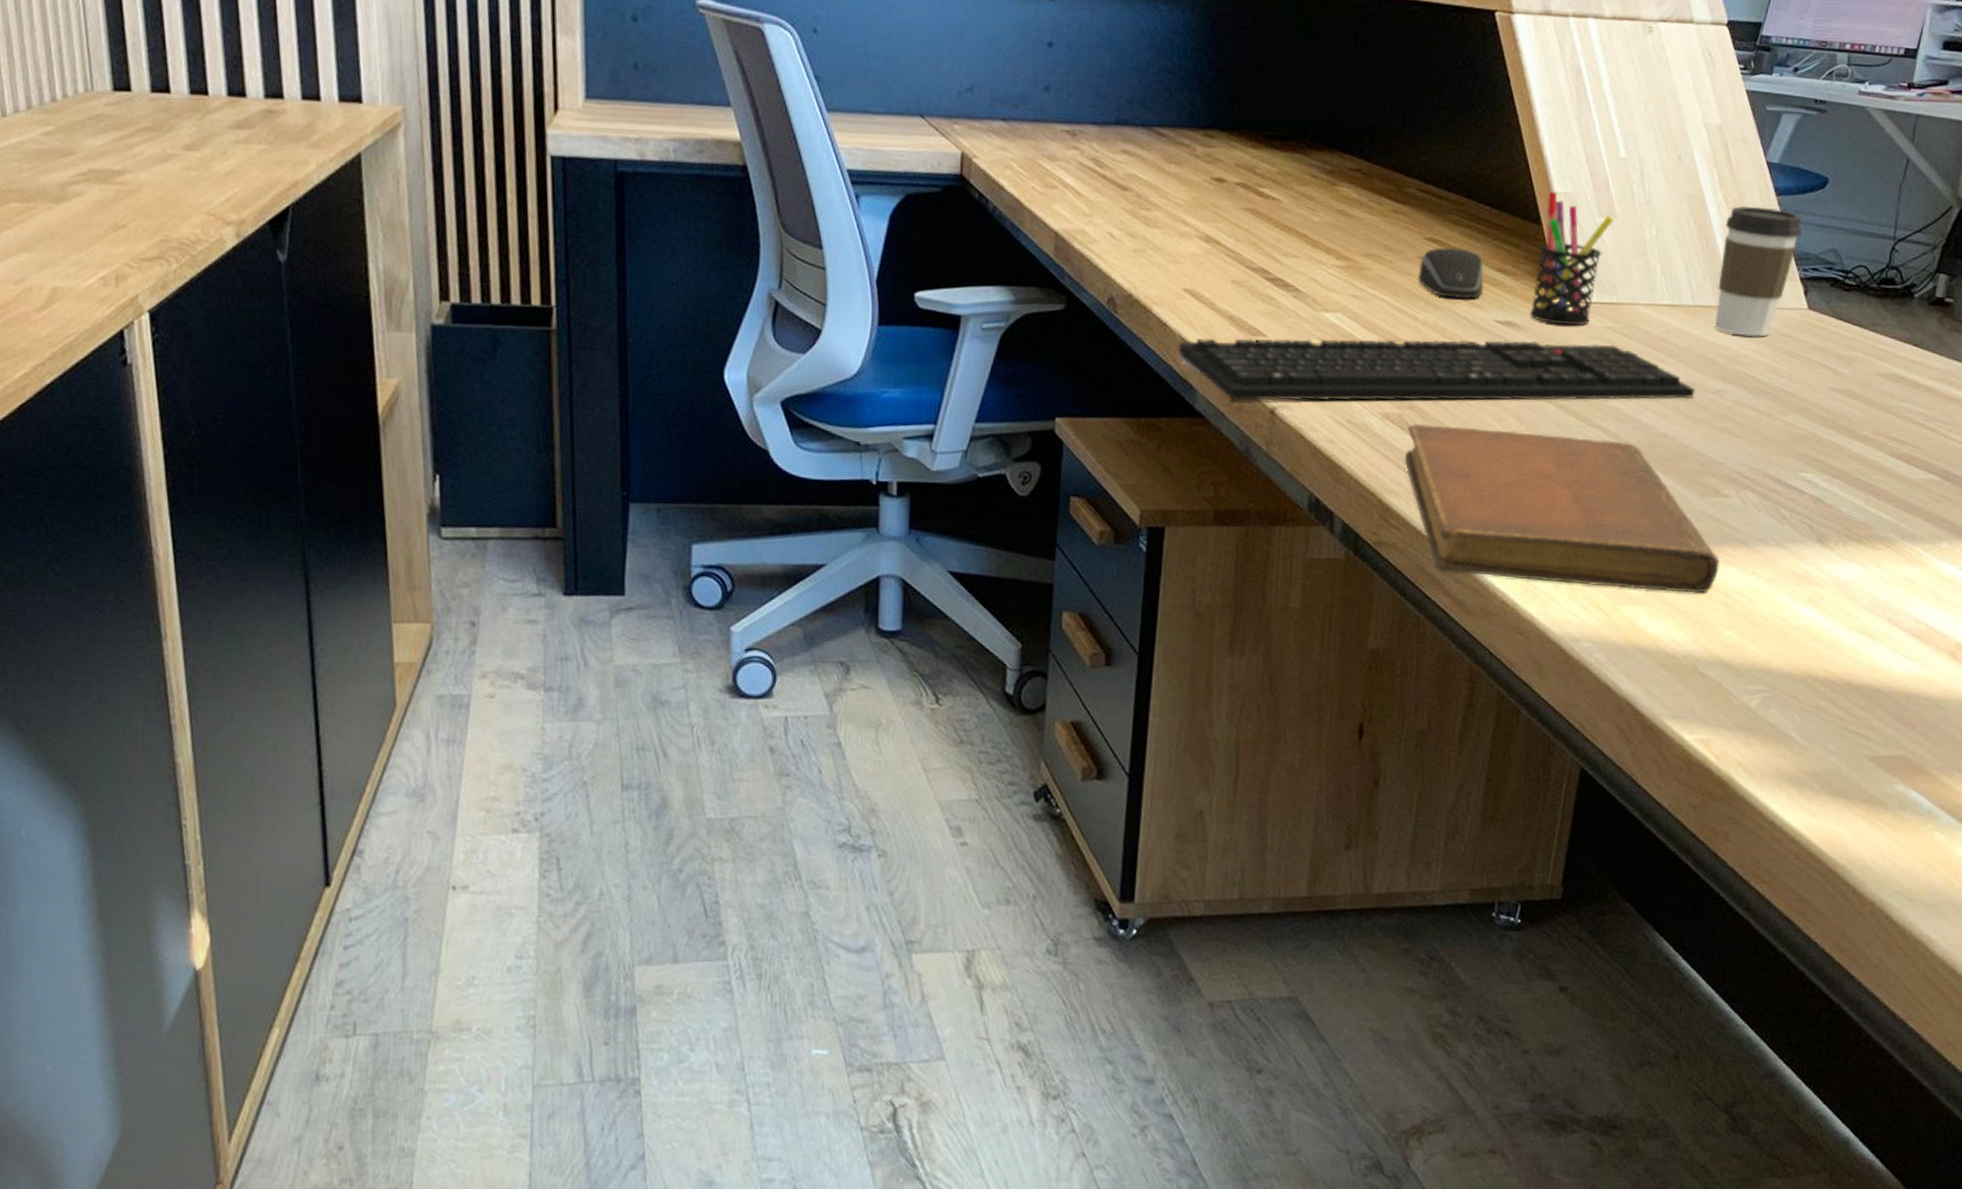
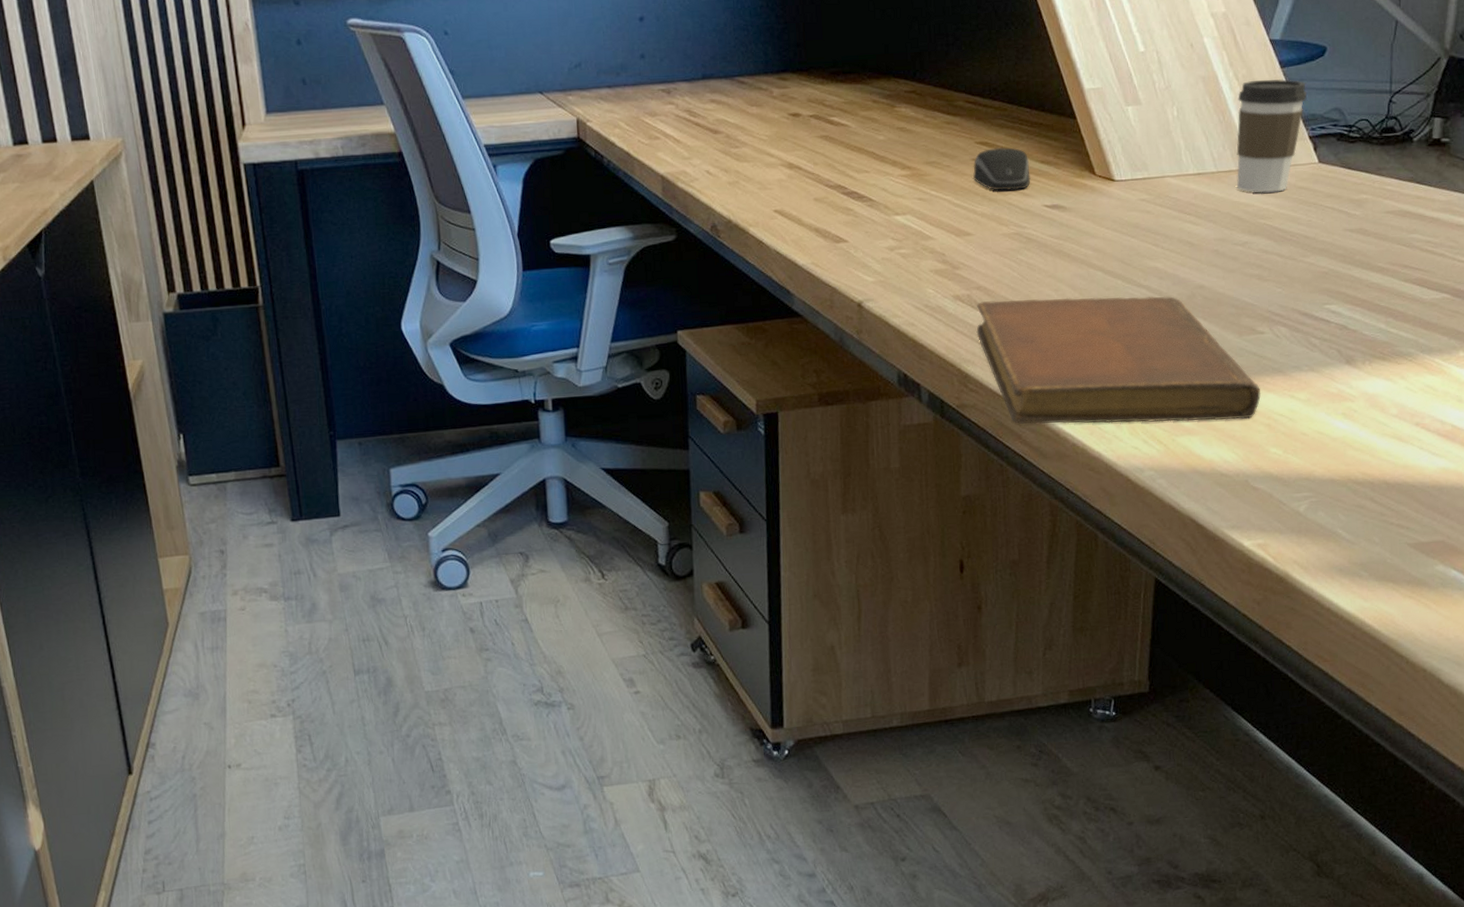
keyboard: present [1178,338,1695,401] -> none [774,214,1225,299]
pen holder: present [1529,192,1614,326] -> none [1072,89,1139,203]

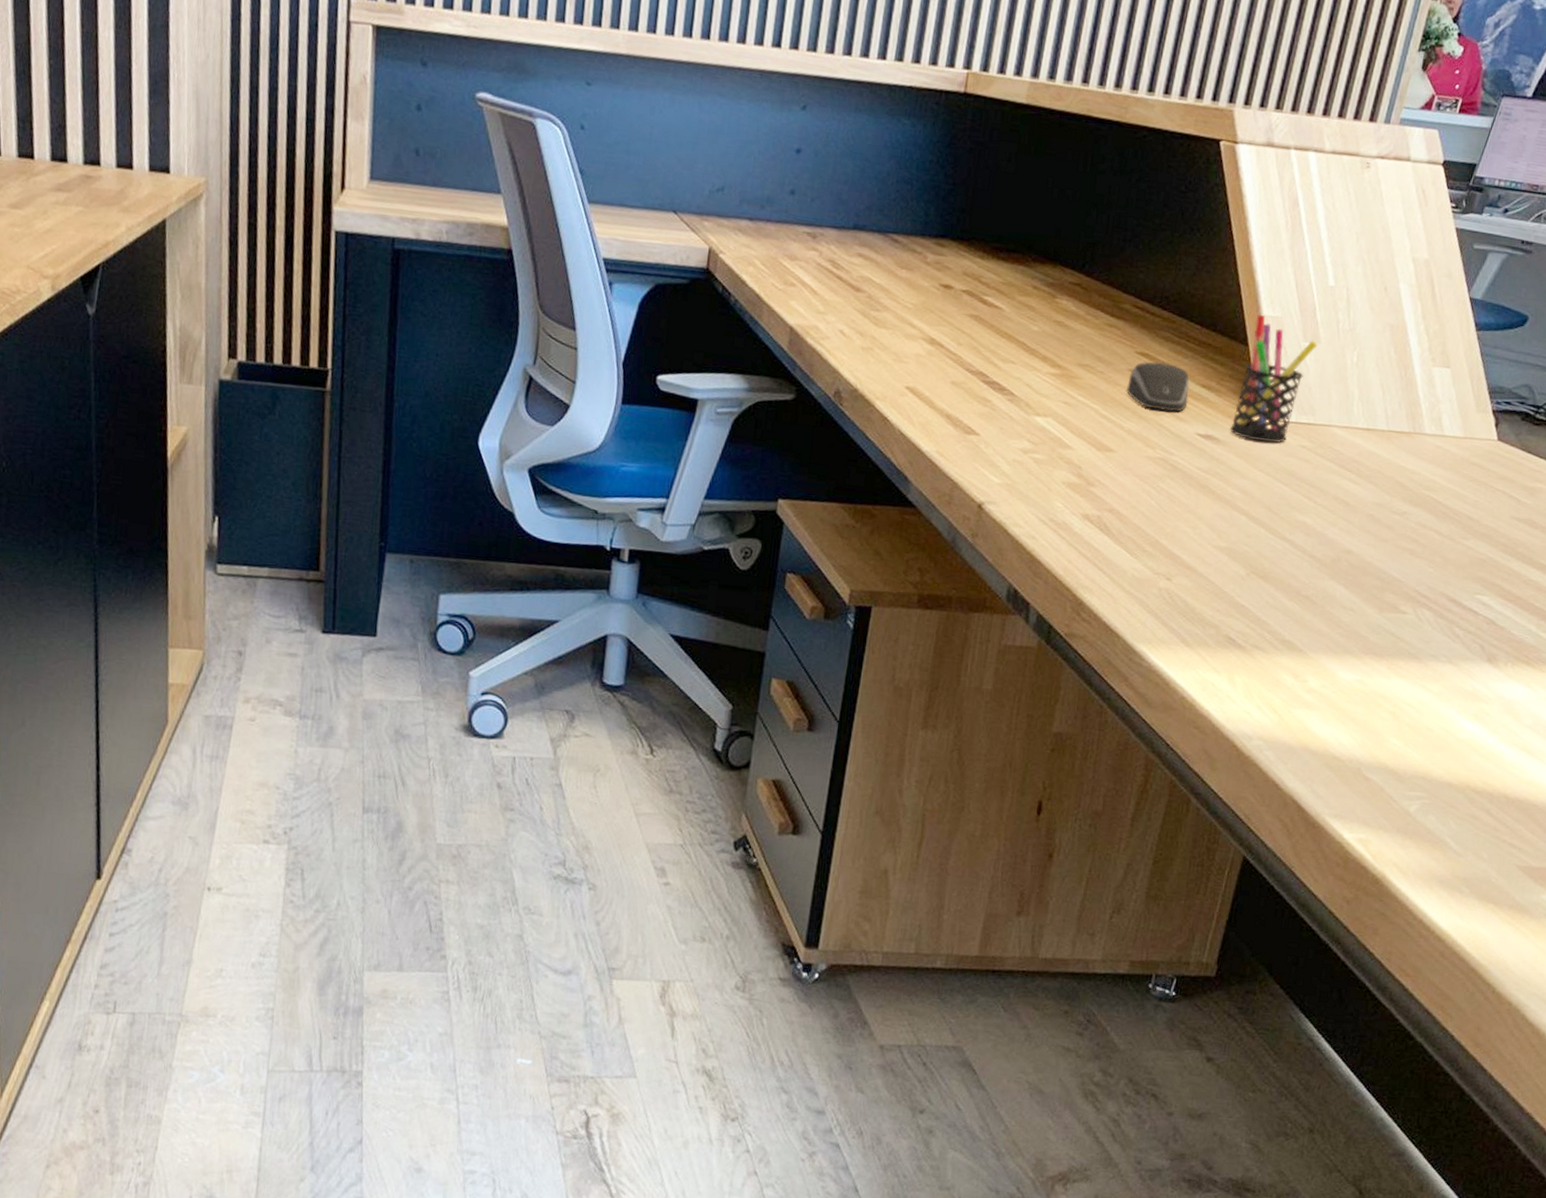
notebook: present [976,296,1261,425] -> none [1100,526,1392,702]
pen holder: none [1072,89,1139,203] -> present [1229,315,1318,443]
coffee cup: present [1236,79,1308,193] -> none [1405,338,1500,464]

